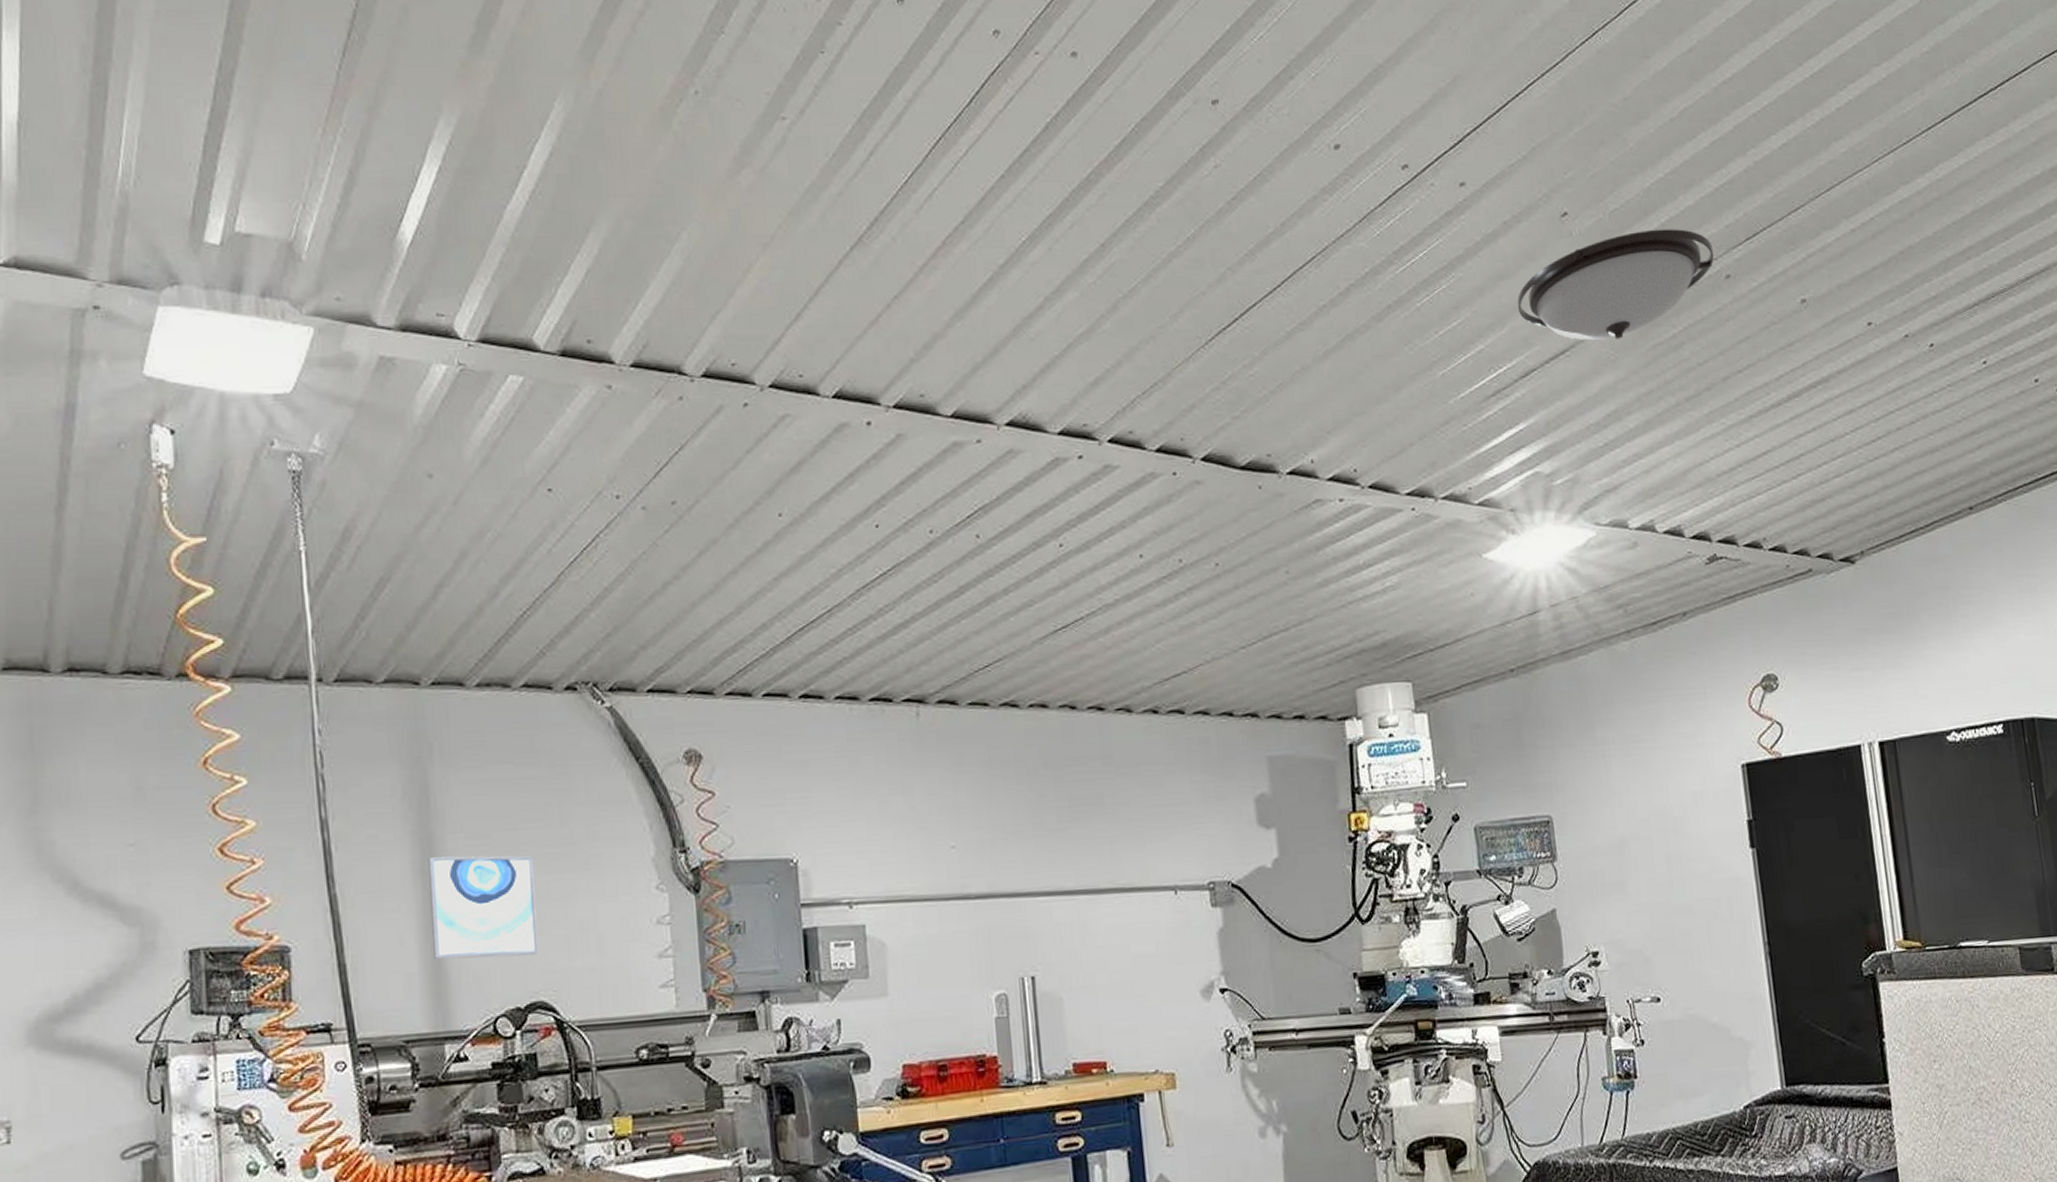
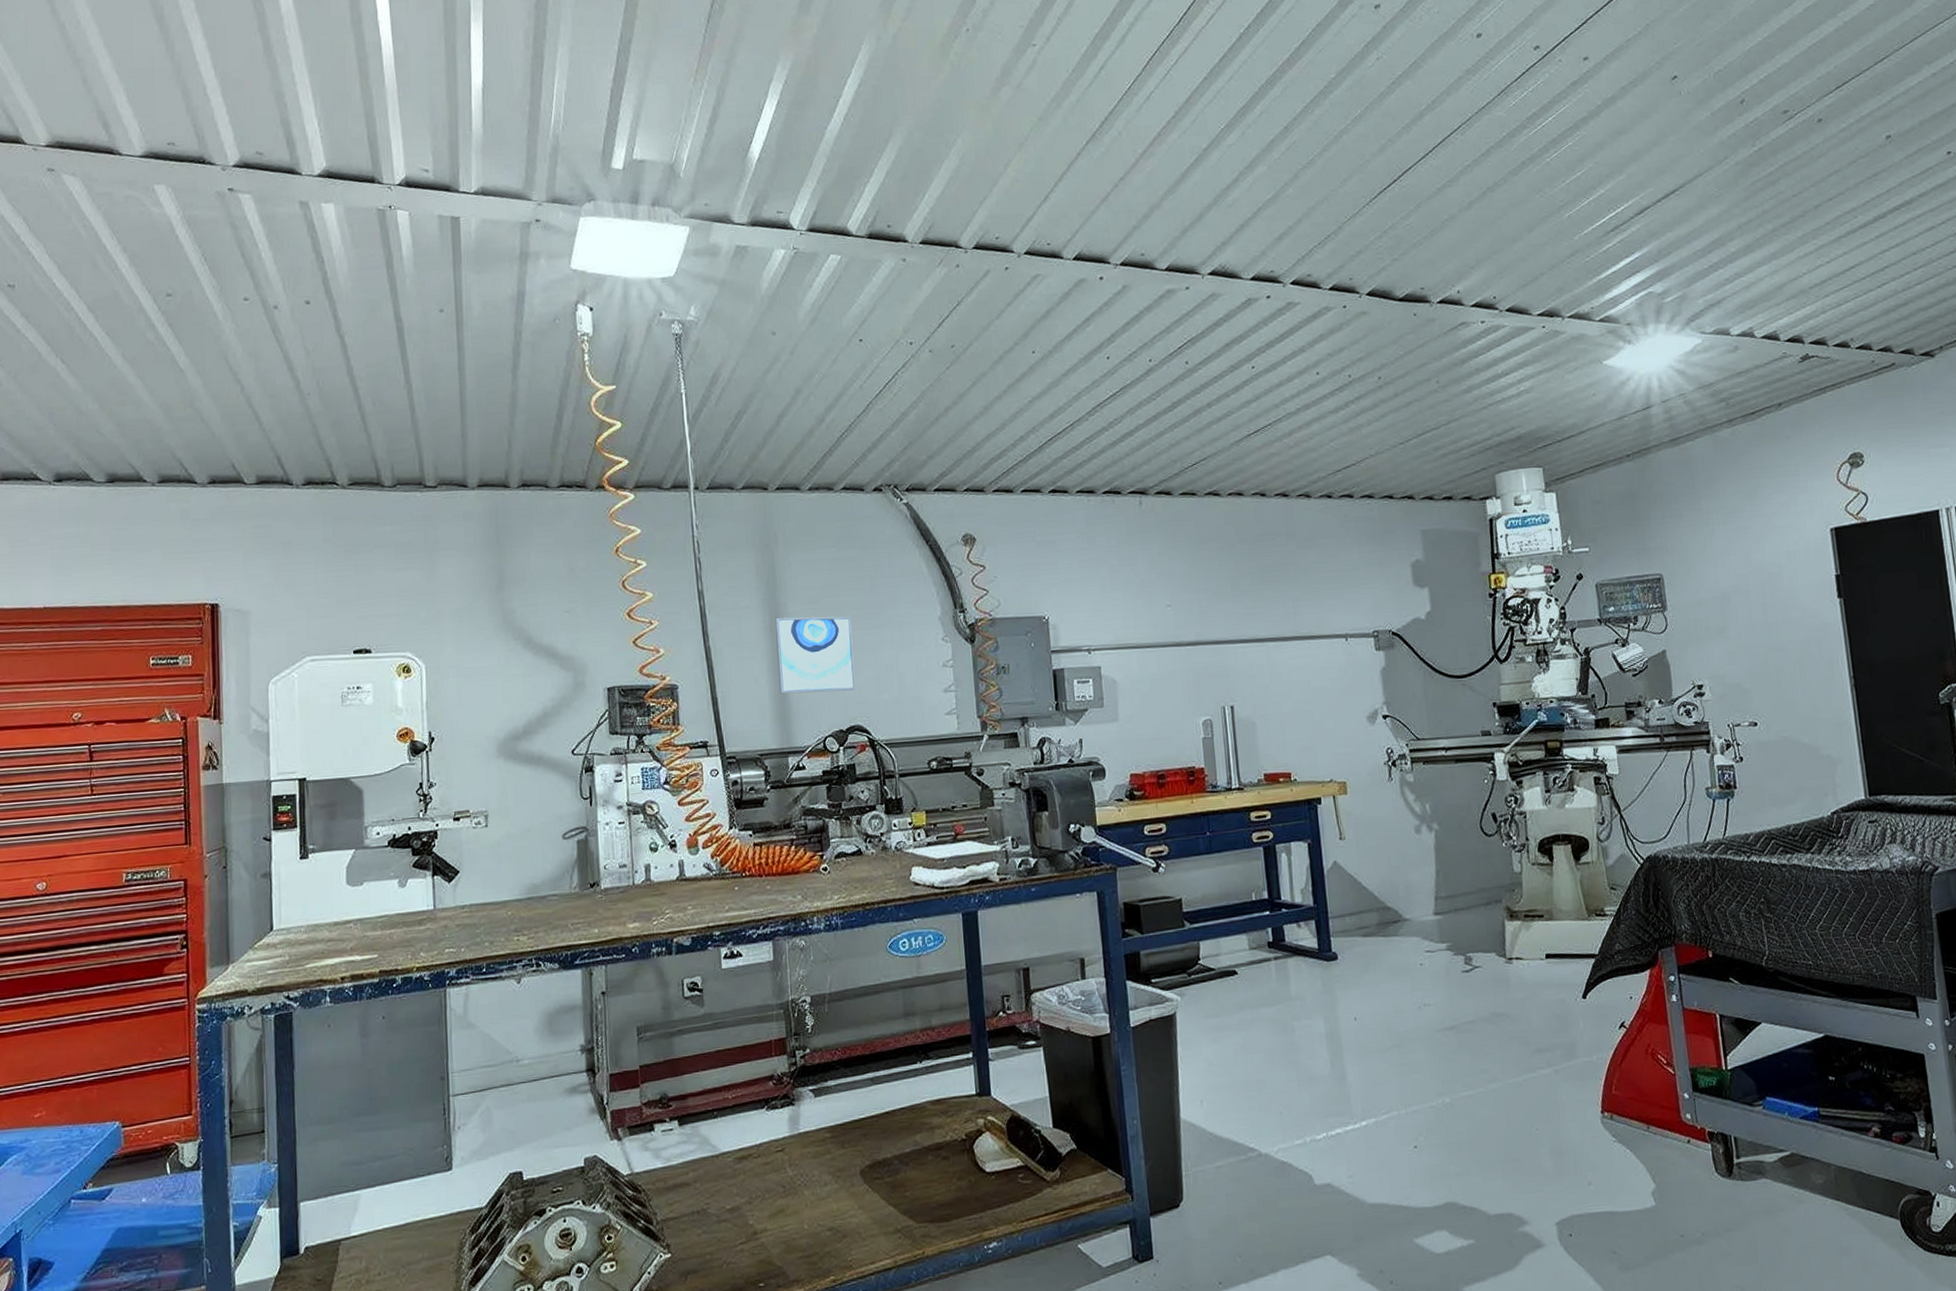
light fixture: present [1517,229,1714,340] -> none [1633,83,1808,181]

